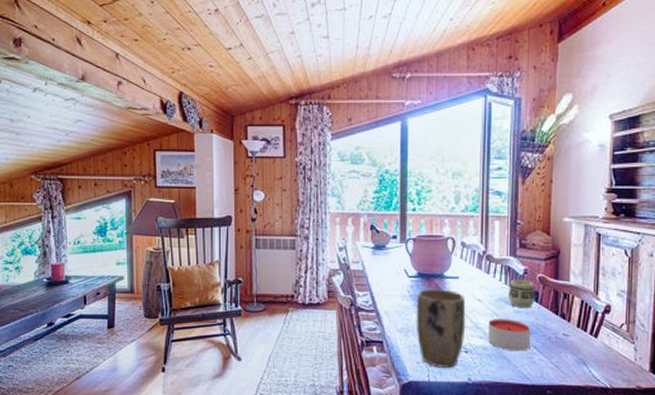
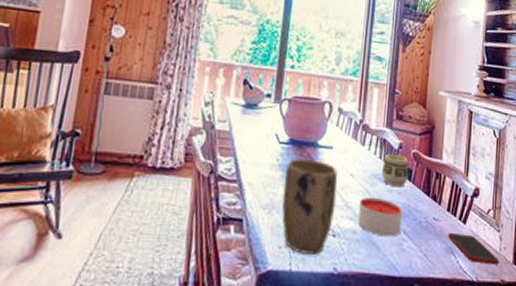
cell phone: none [579,345,635,373] -> present [448,232,500,265]

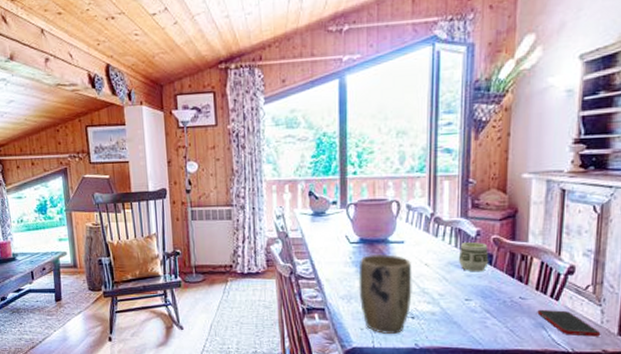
candle: present [358,197,402,237] -> none [436,282,484,316]

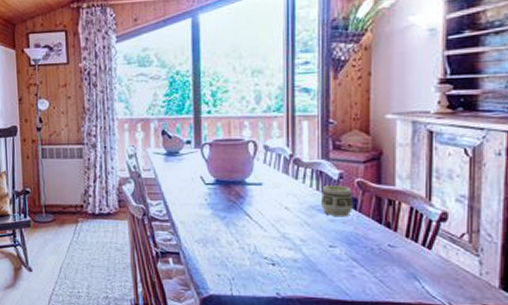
plant pot: present [358,254,412,334] -> none [214,196,272,281]
cell phone: present [537,309,601,337] -> none [408,258,480,290]

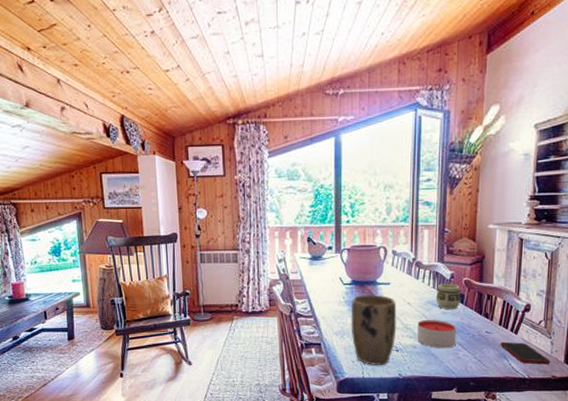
plant pot: none [214,196,272,281] -> present [351,294,397,365]
candle: none [298,227,349,264] -> present [417,319,457,349]
cell phone: none [408,258,480,290] -> present [500,341,551,365]

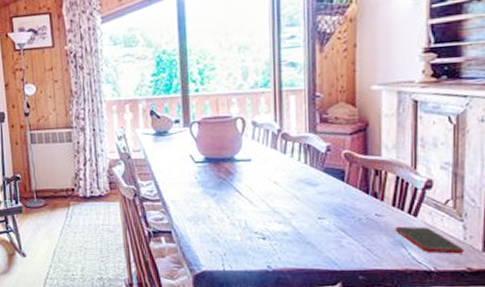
plant pot: present [351,294,397,365] -> none [204,173,262,256]
candle: present [417,319,457,349] -> none [287,200,338,236]
cup: present [435,283,461,310] -> none [308,157,341,189]

